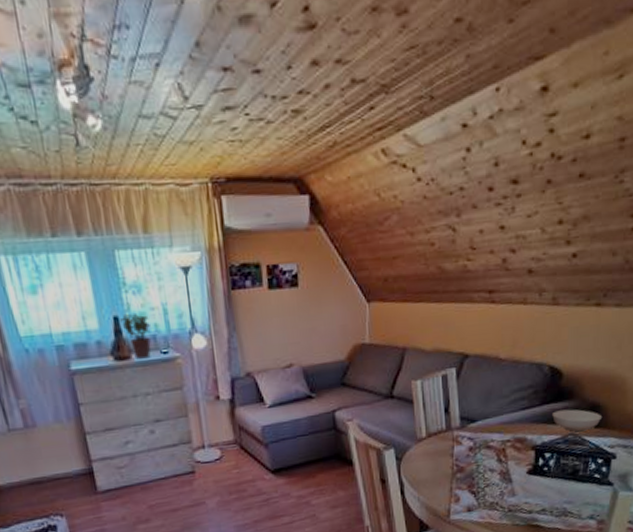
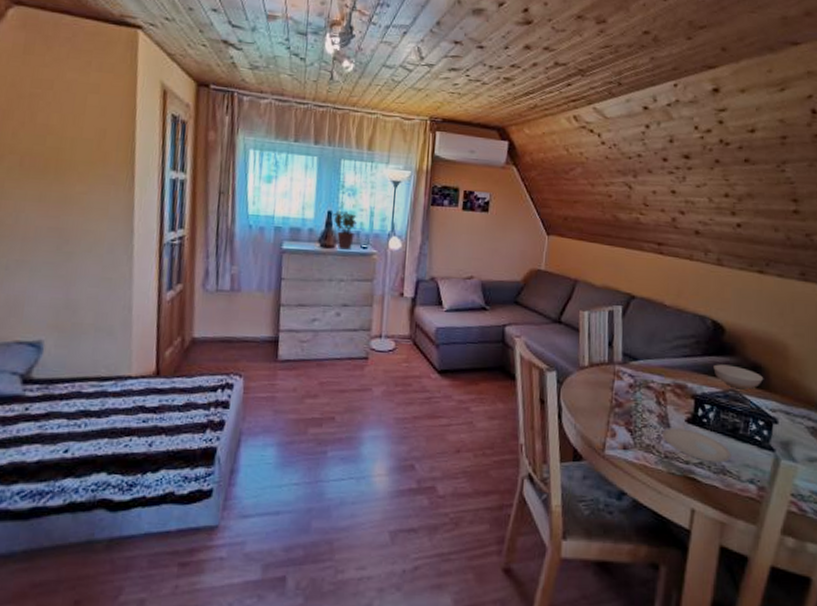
plate: none [505,480,572,508] -> present [662,428,732,463]

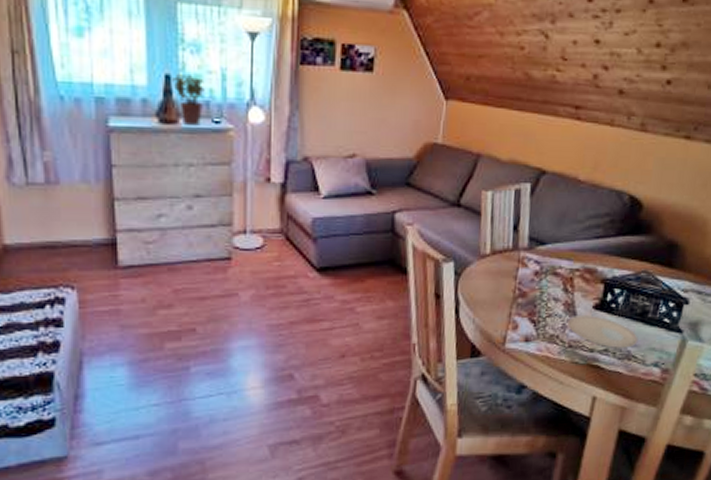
bowl: present [713,364,764,390] -> none [626,244,679,270]

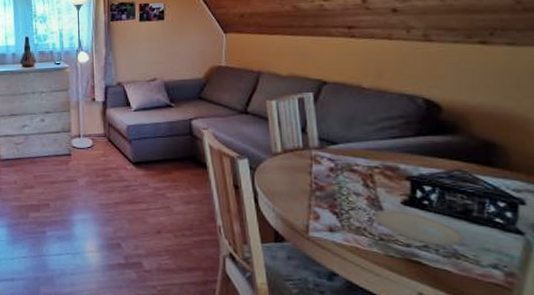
potted plant: present [171,72,205,126] -> none [29,35,49,67]

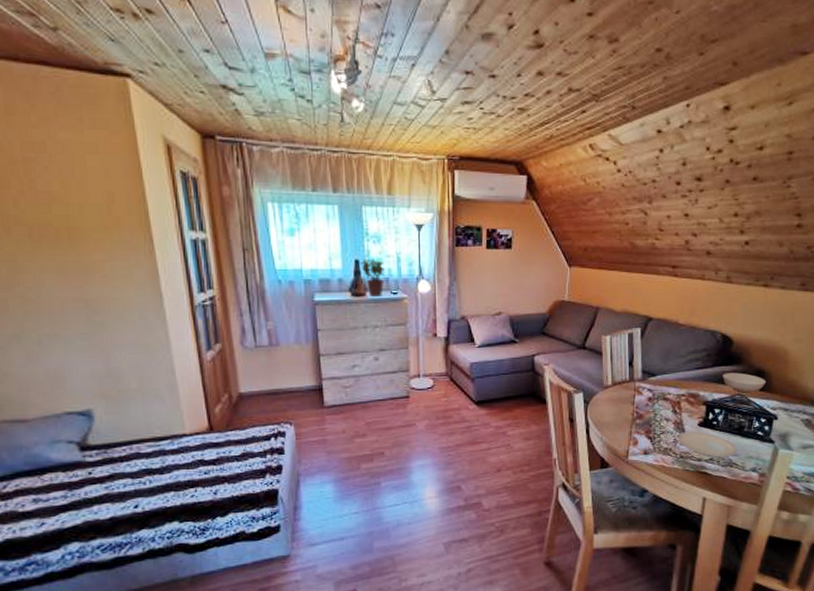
potted plant: none [29,35,49,67] -> present [359,258,385,297]
bowl: none [431,144,501,169] -> present [722,372,767,393]

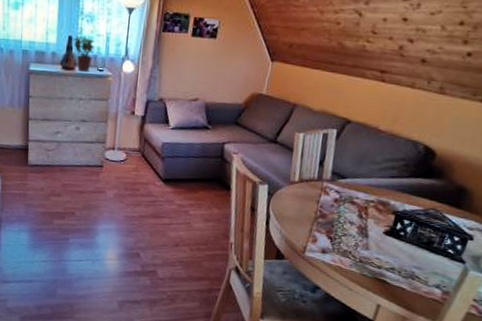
plate: present [678,431,738,457] -> none [360,238,423,270]
bowl: present [722,372,767,393] -> none [417,185,467,209]

